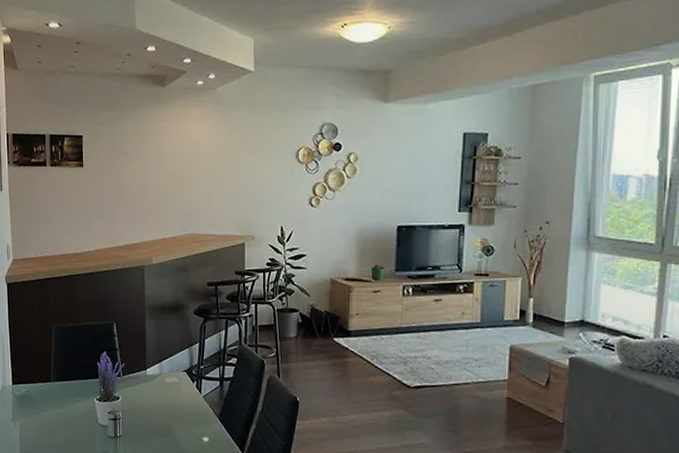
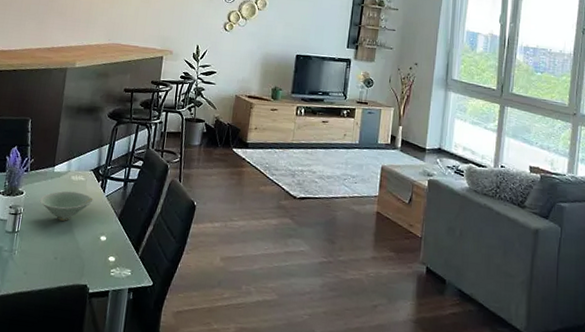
bowl: none [136,393,190,424] -> present [39,190,93,221]

